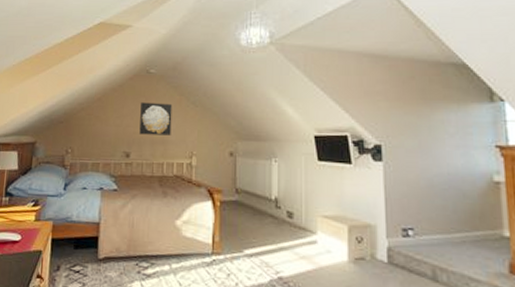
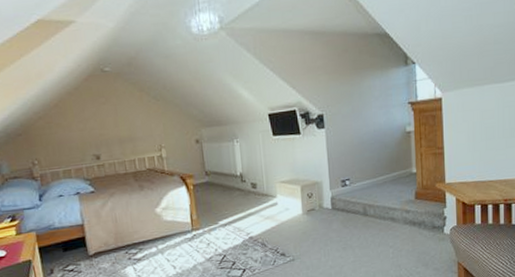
wall art: present [139,102,173,136] -> none [101,101,138,136]

